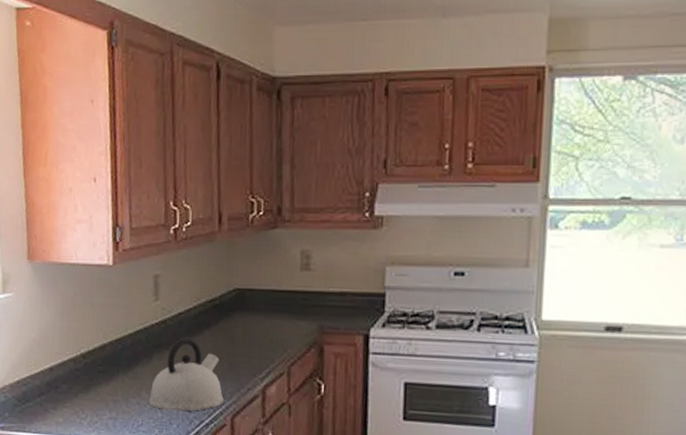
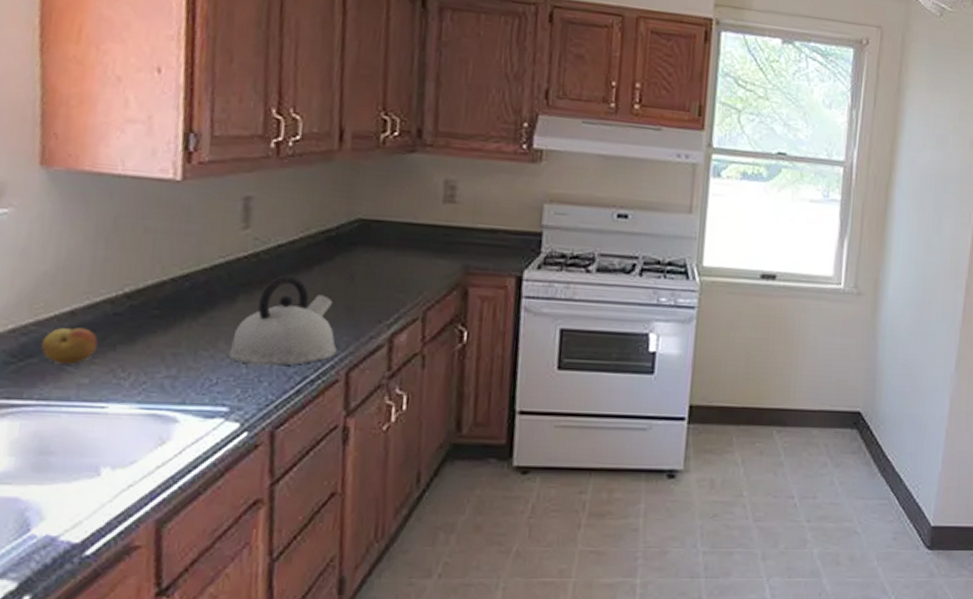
fruit: none [35,380,67,407] -> present [41,327,98,364]

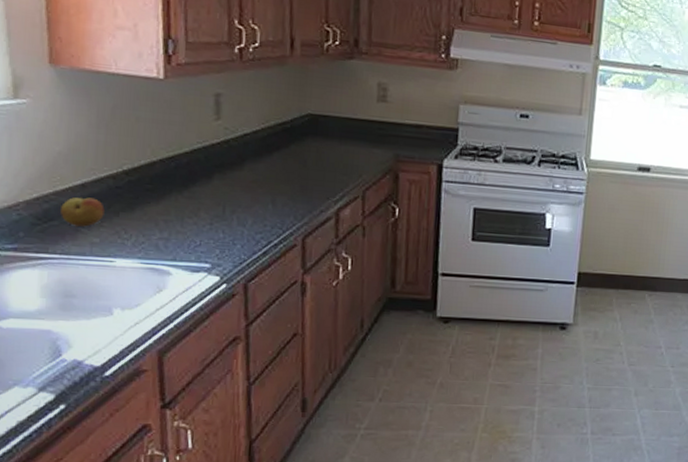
kettle: present [228,275,337,366] -> none [208,158,294,232]

